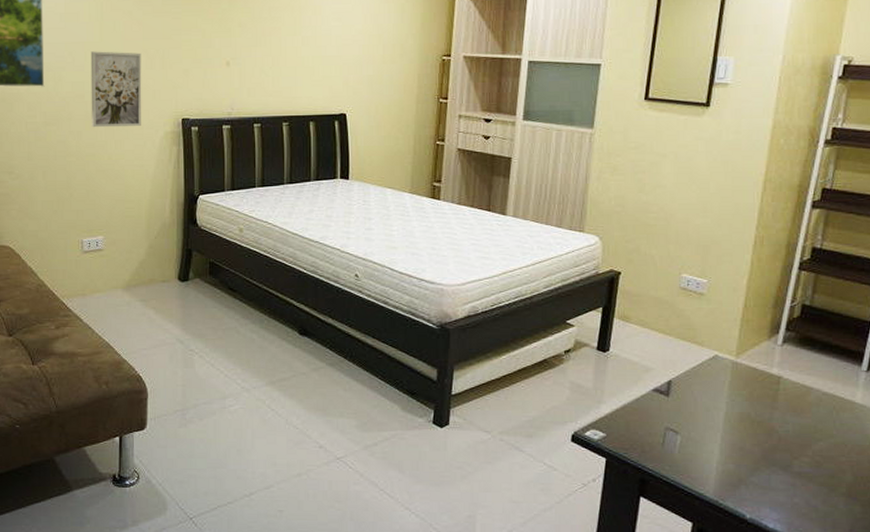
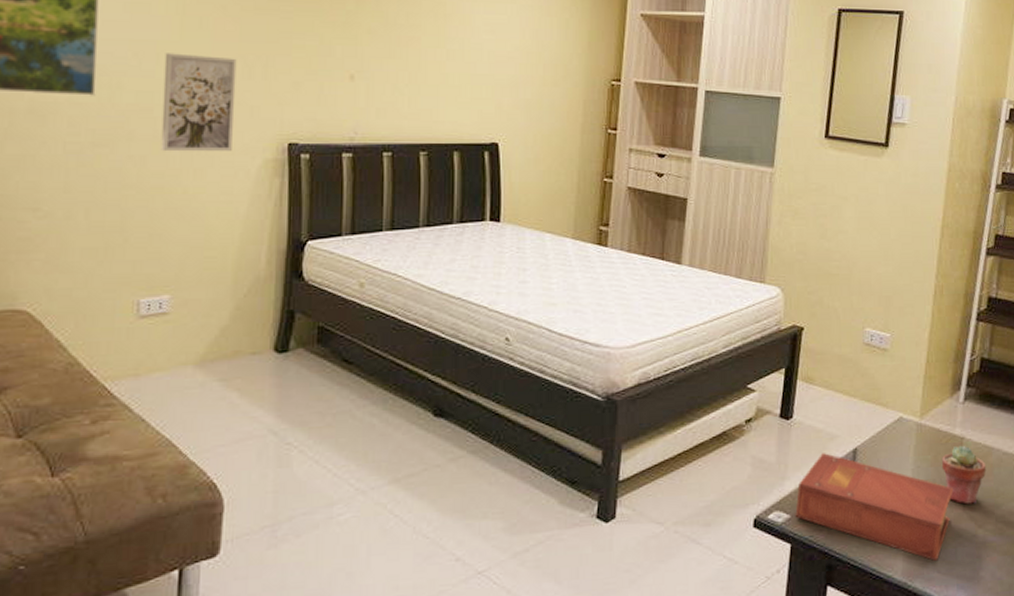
book: none [610,383,768,486] -> present [795,453,953,562]
potted succulent: none [756,383,804,437] -> present [941,445,987,505]

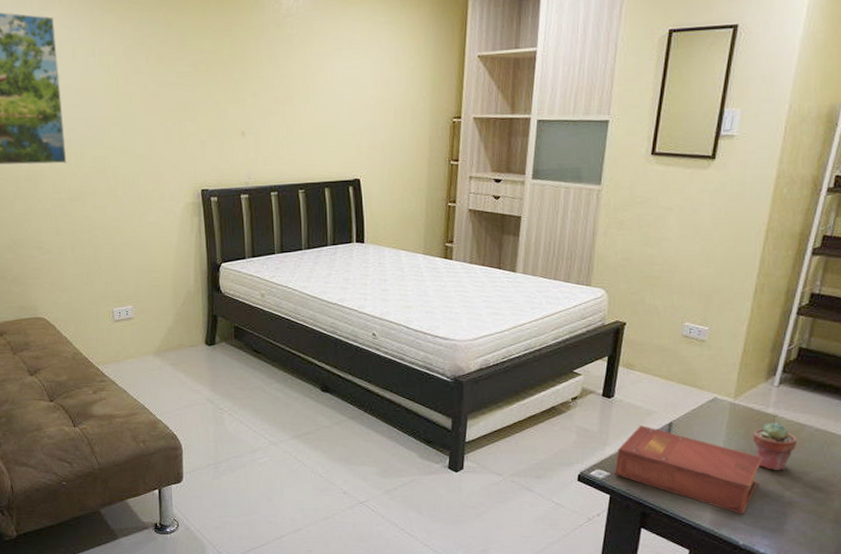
wall art: present [161,53,237,152] -> none [109,126,162,202]

